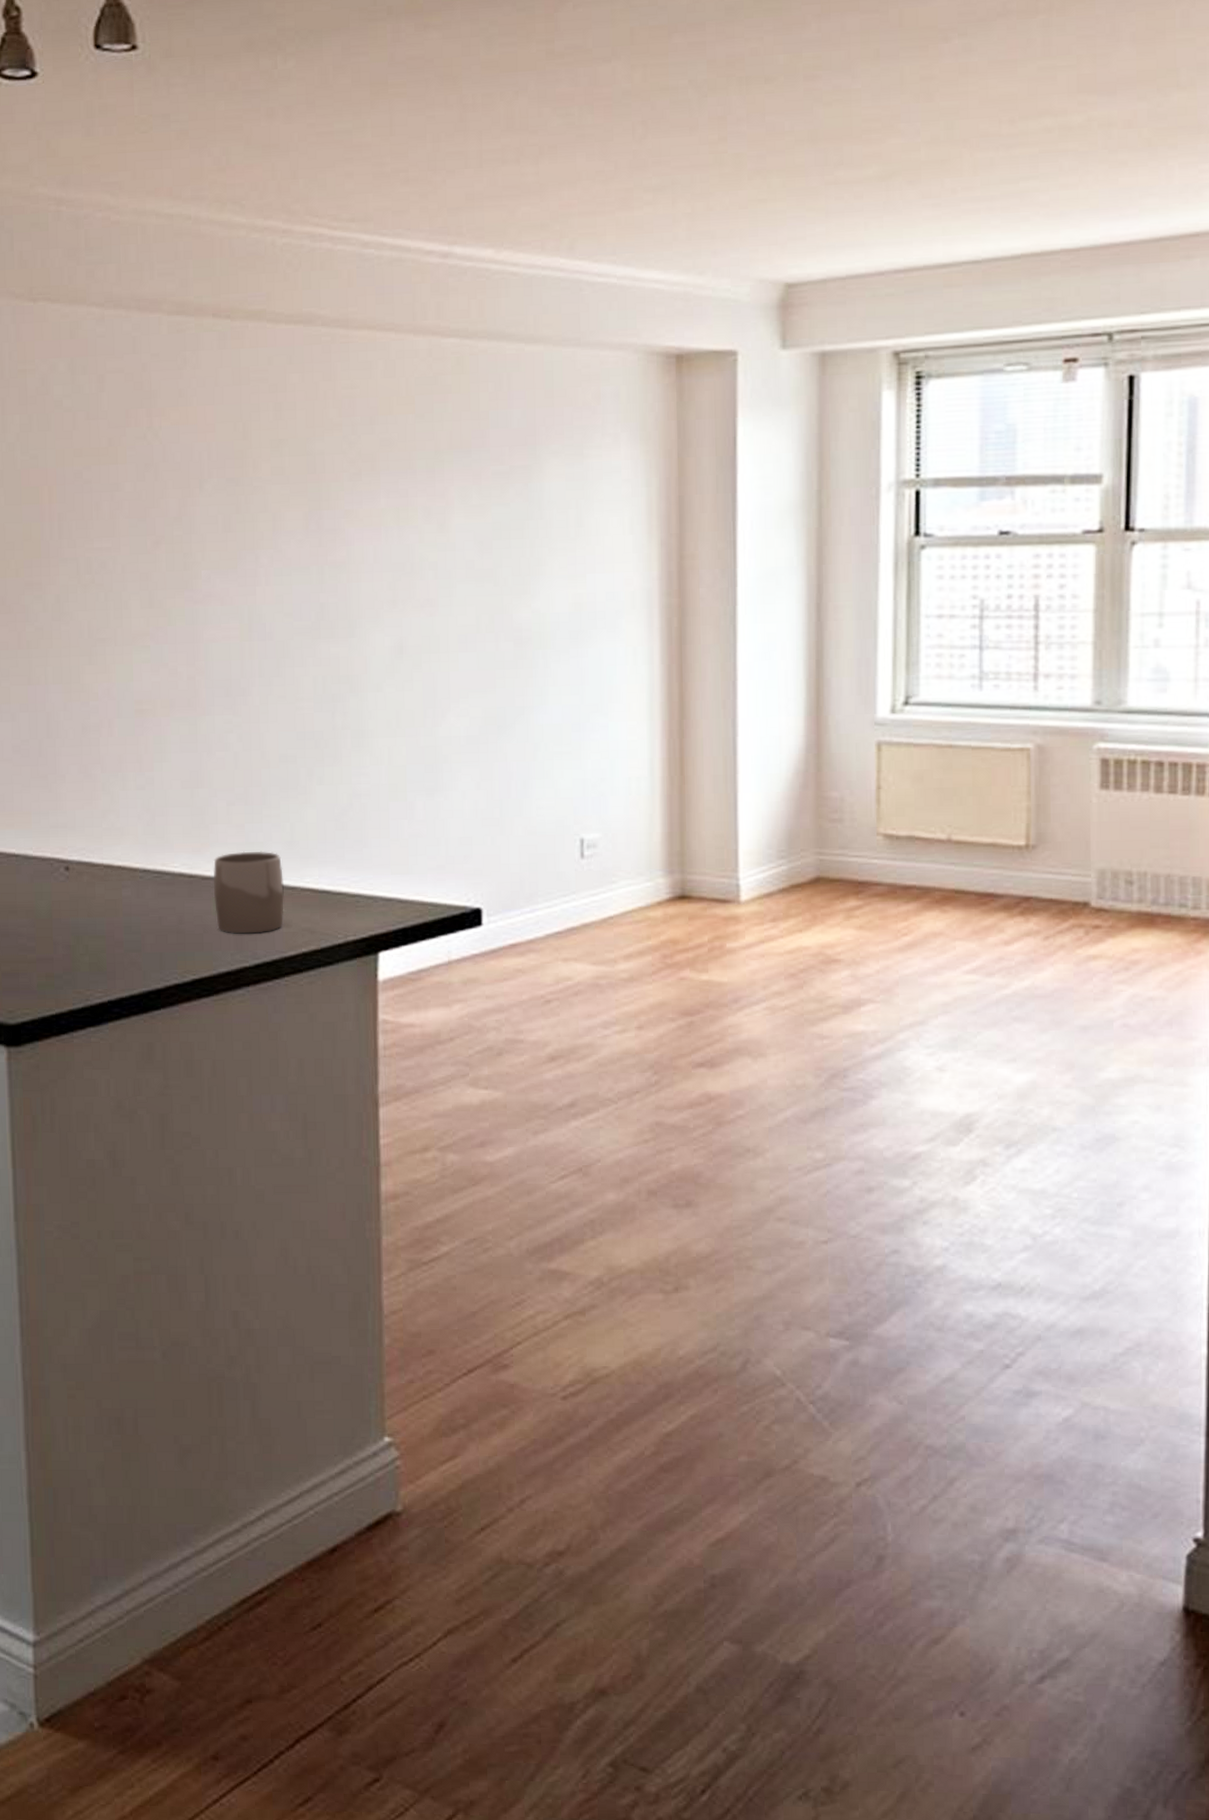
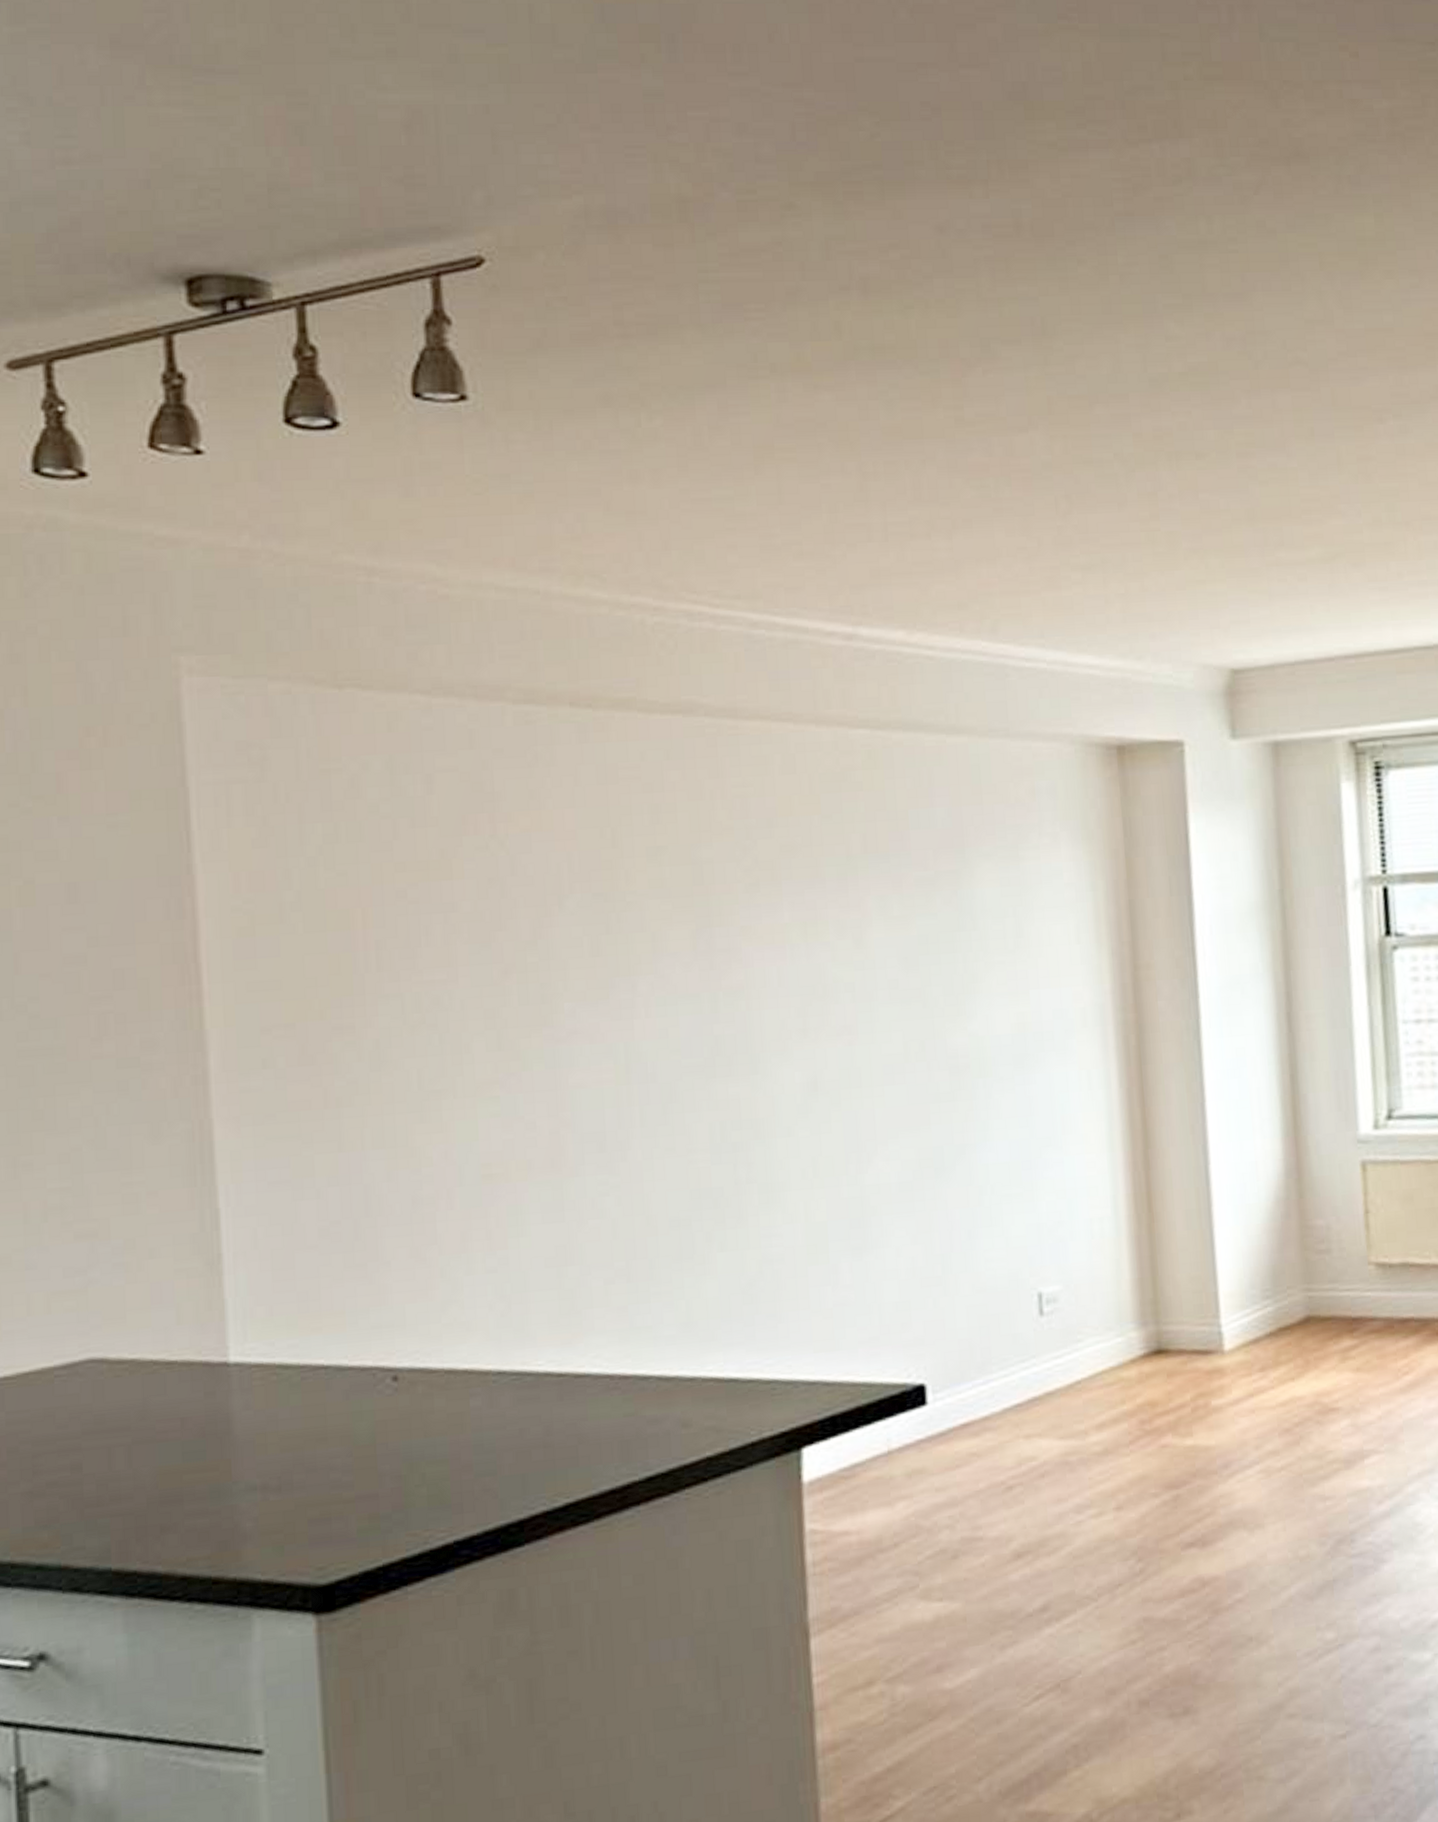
mug: present [213,851,284,934] -> none [589,1336,681,1442]

